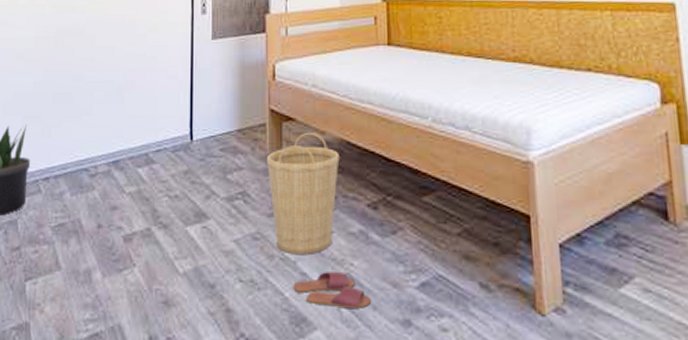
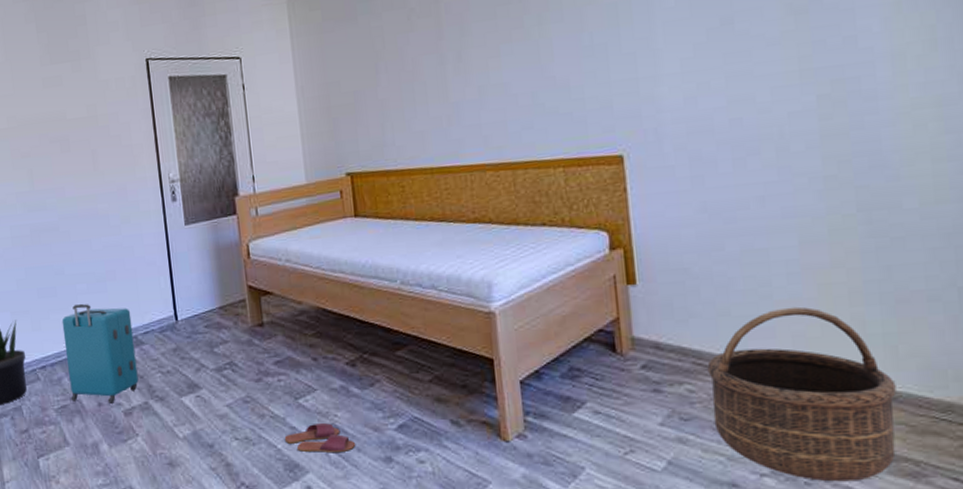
suitcase: none [70,113,145,226] -> present [61,303,139,404]
basket: present [266,132,340,256] -> none [248,303,318,413]

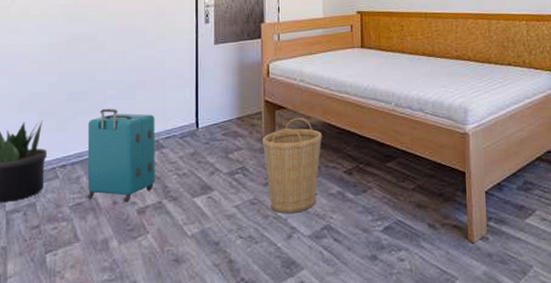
basket: none [248,303,318,413] -> present [262,117,322,214]
slippers: present [284,423,355,453] -> none [284,224,346,252]

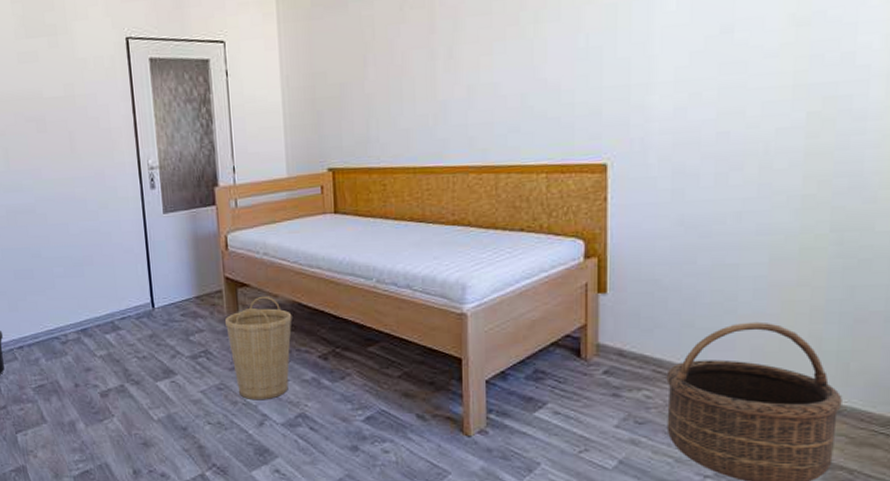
suitcase: present [87,108,155,202] -> none [38,287,115,385]

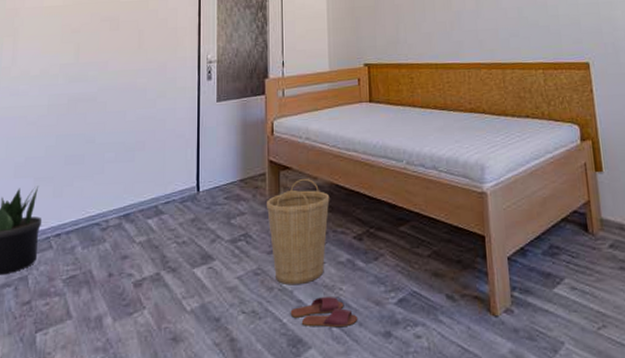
slippers: none [255,412,323,440] -> present [290,297,357,328]

